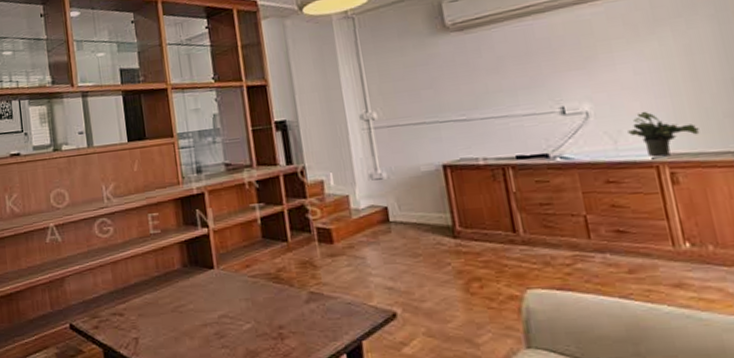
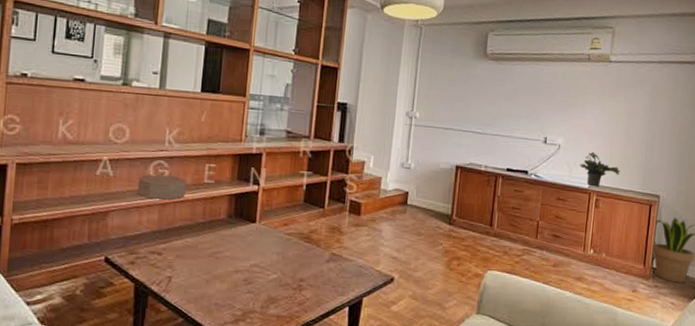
decorative box: none [86,231,134,259] -> present [137,175,187,200]

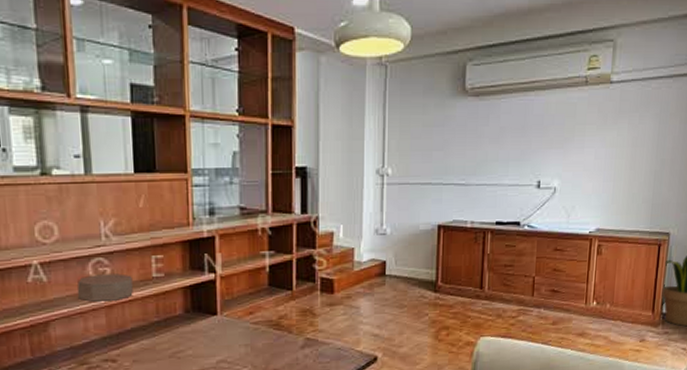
potted plant: present [579,151,620,187] -> none [578,191,625,231]

